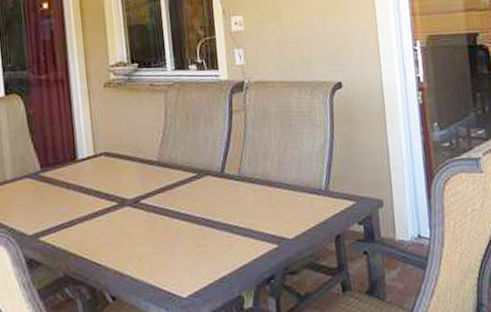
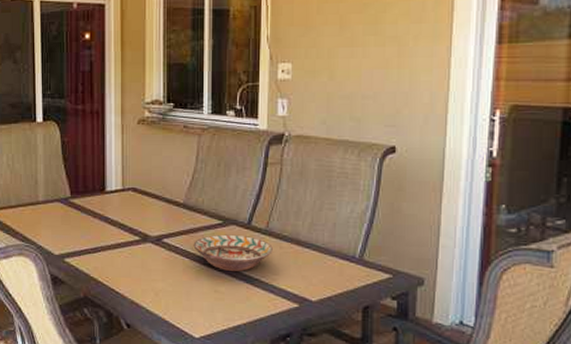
decorative bowl: none [171,184,247,223] -> present [193,234,273,271]

